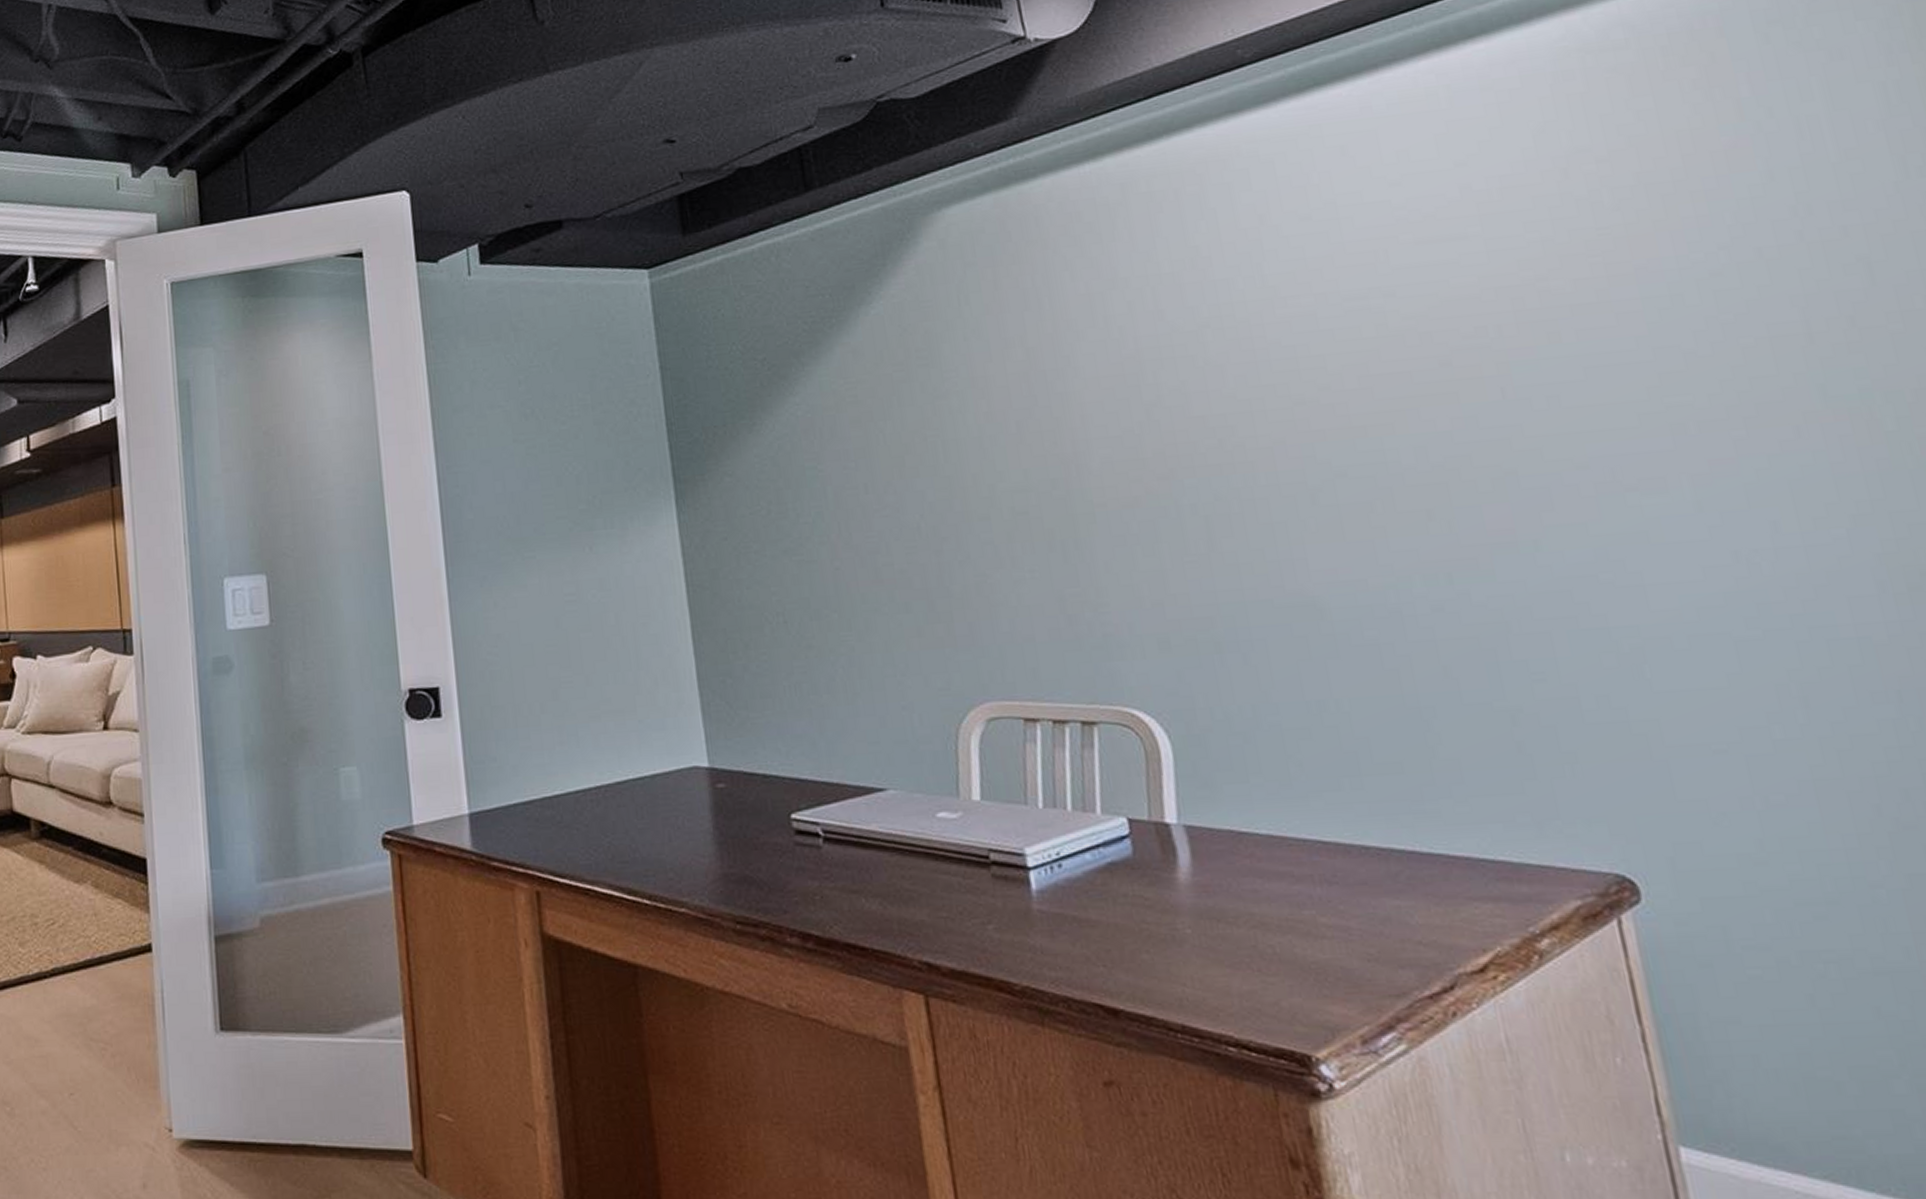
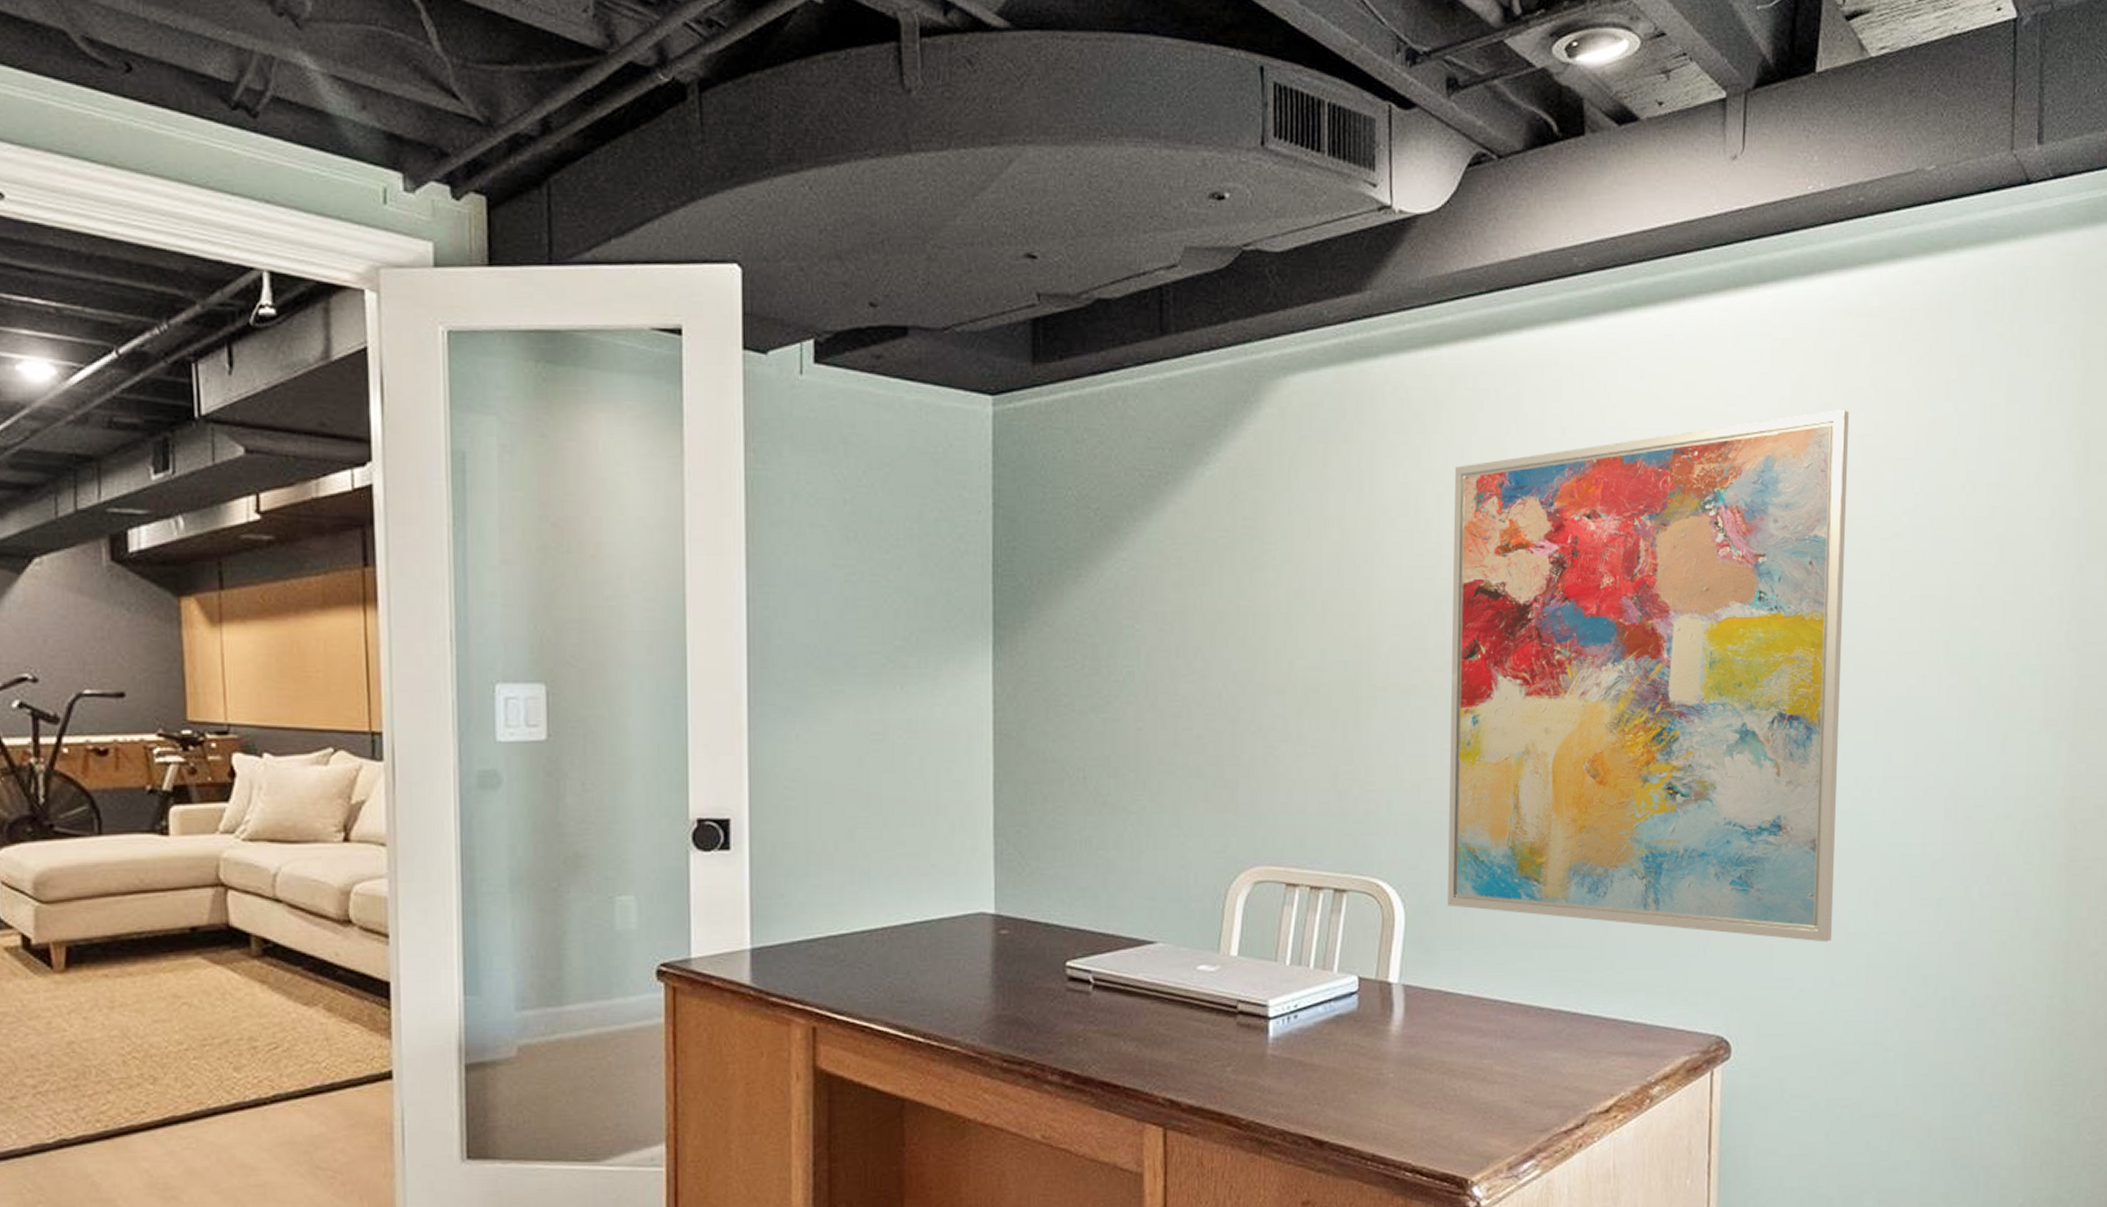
wall art: none [1141,150,1752,754] -> present [1448,410,1850,942]

